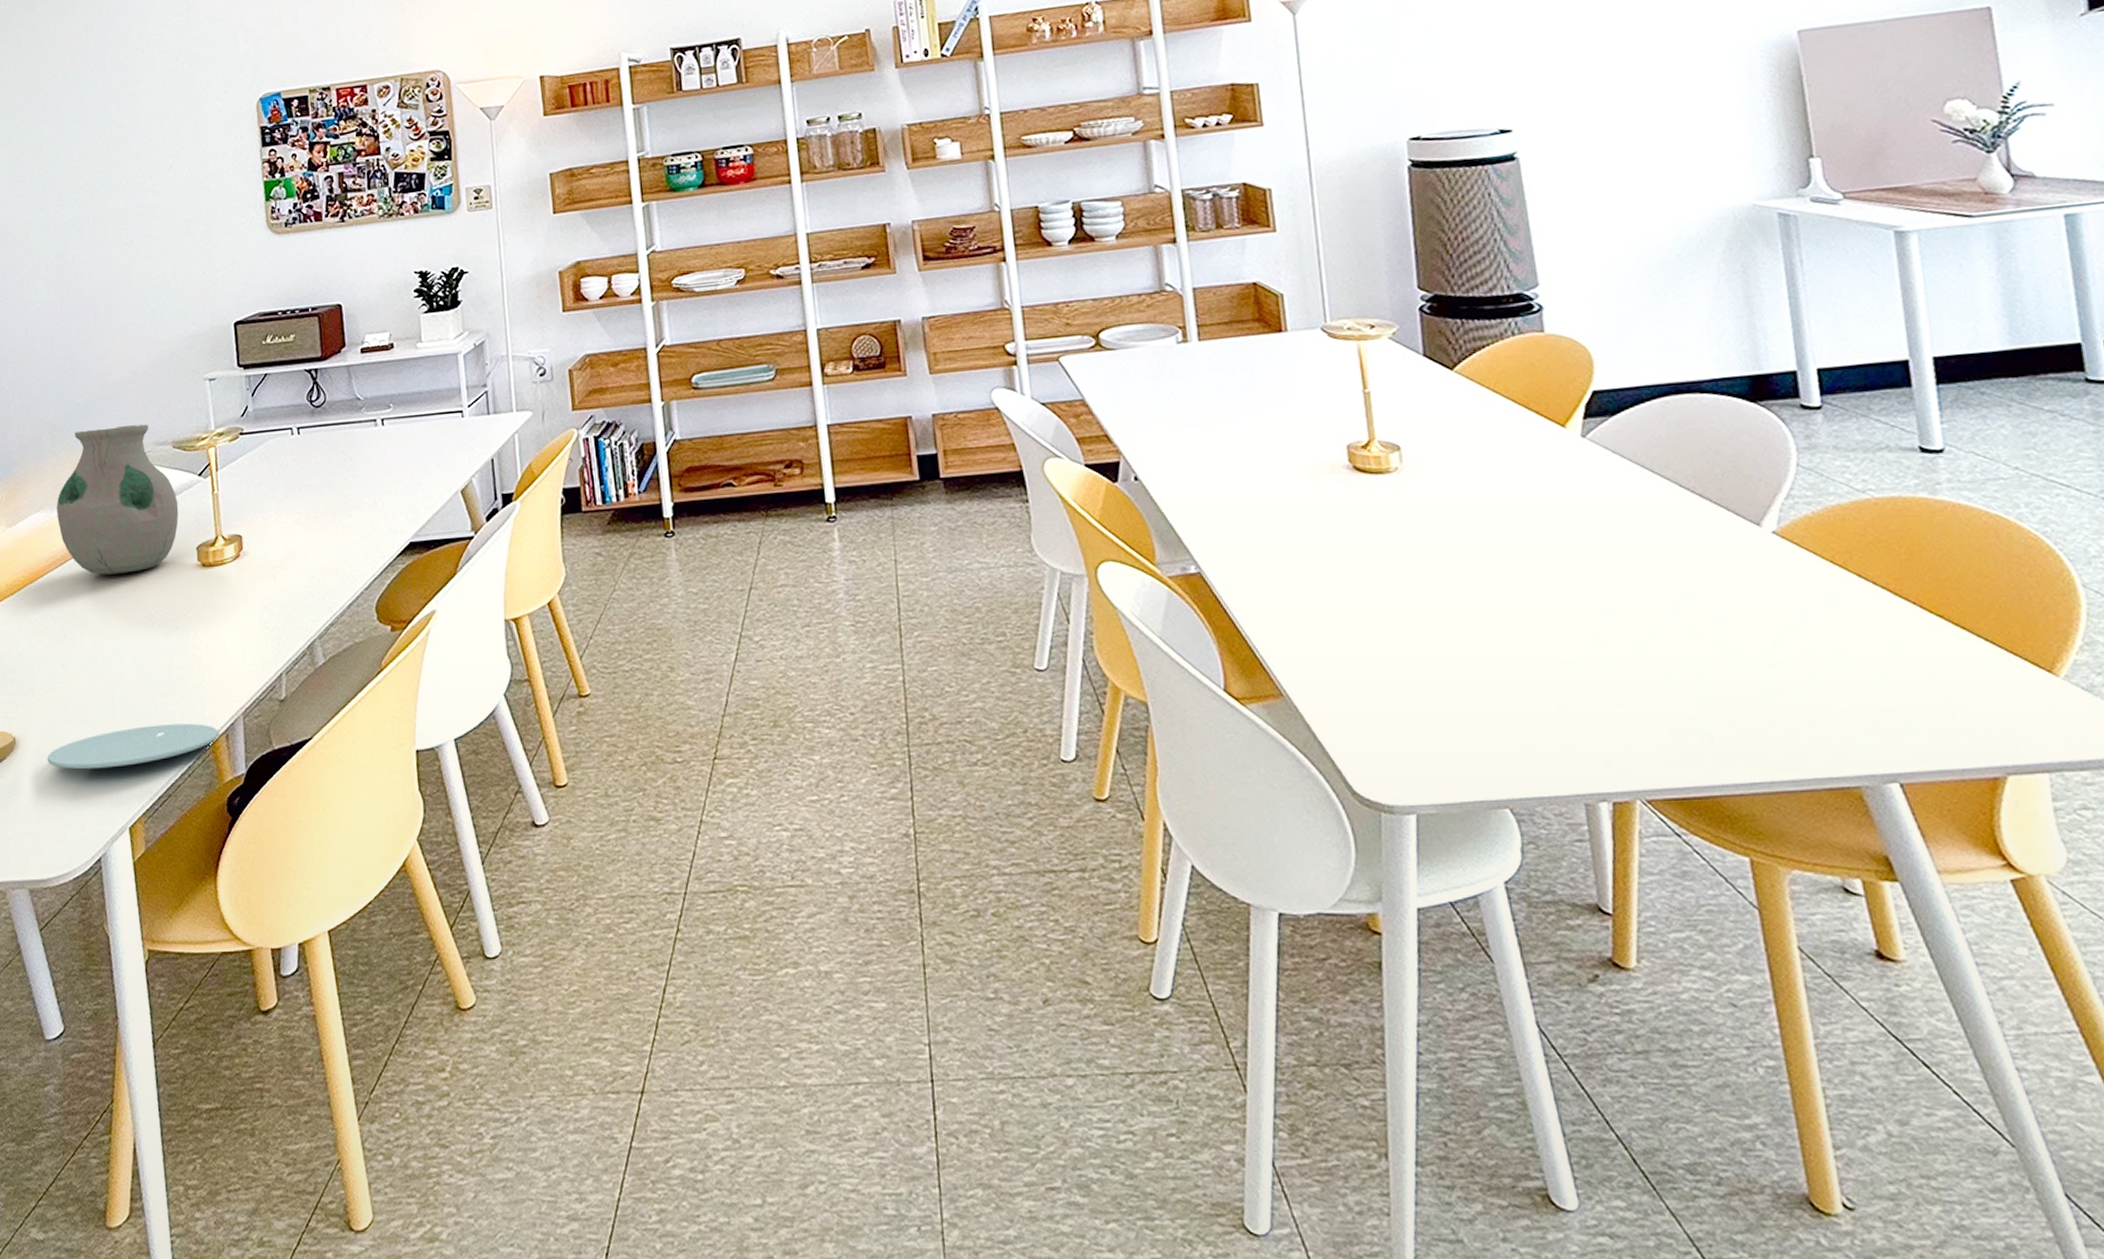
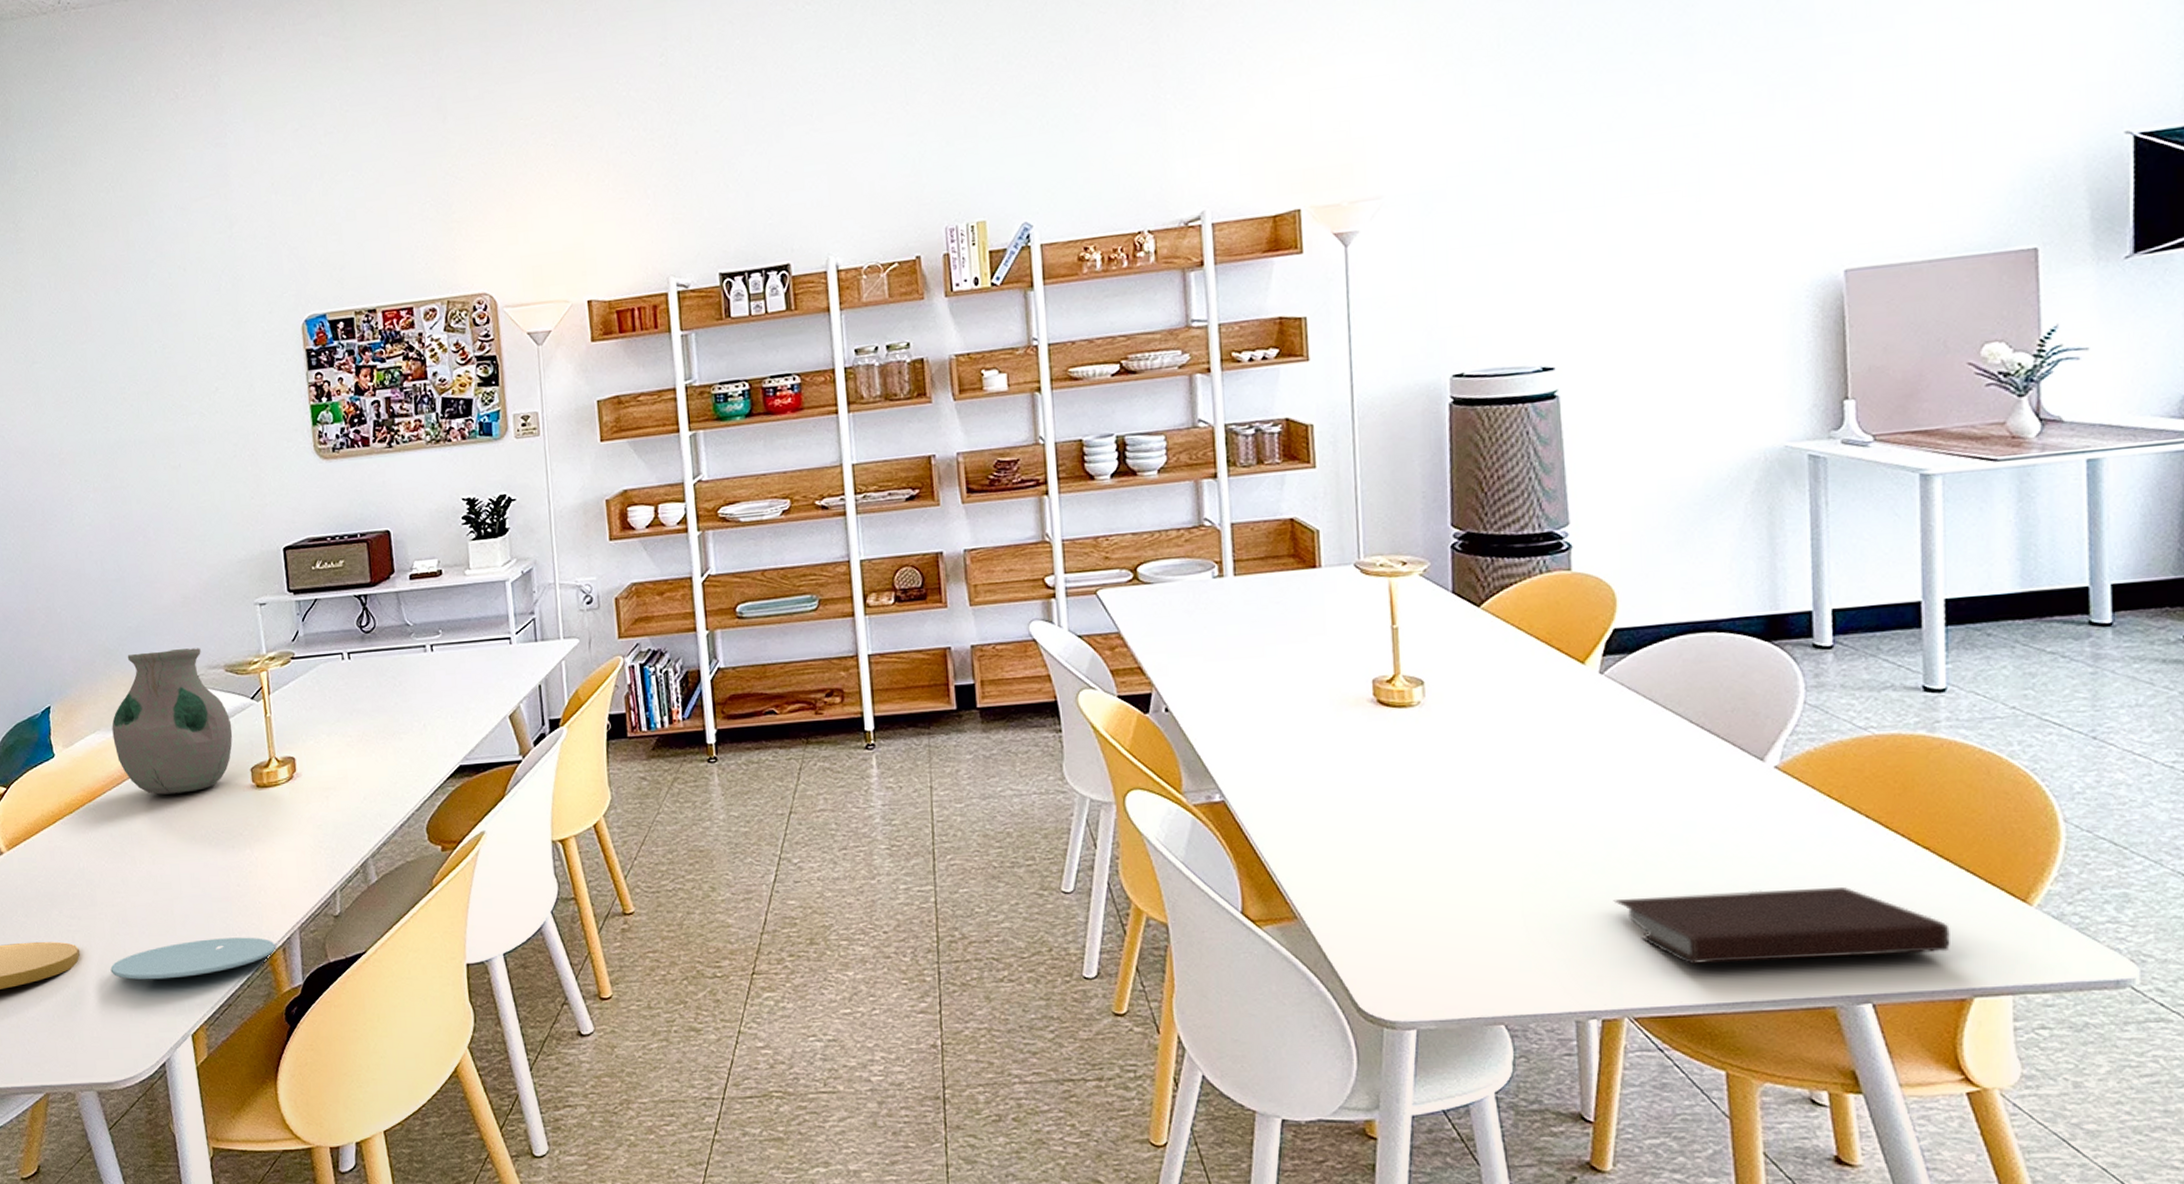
notebook: none [1614,659,1977,743] -> present [1613,887,1950,965]

